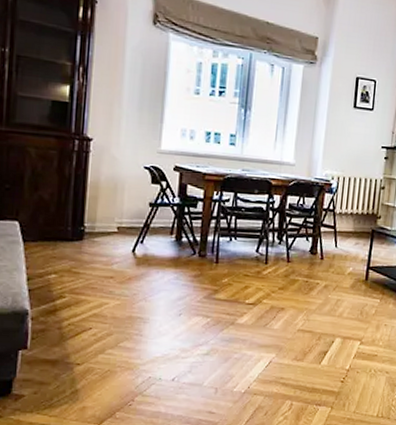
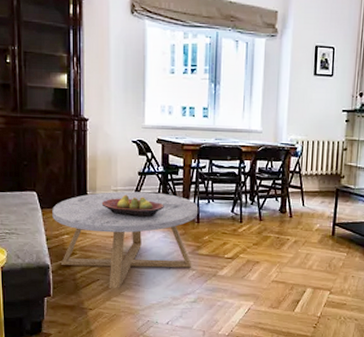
coffee table: none [37,224,218,340] -> present [52,191,199,289]
fruit bowl: none [101,228,178,256] -> present [101,195,164,218]

